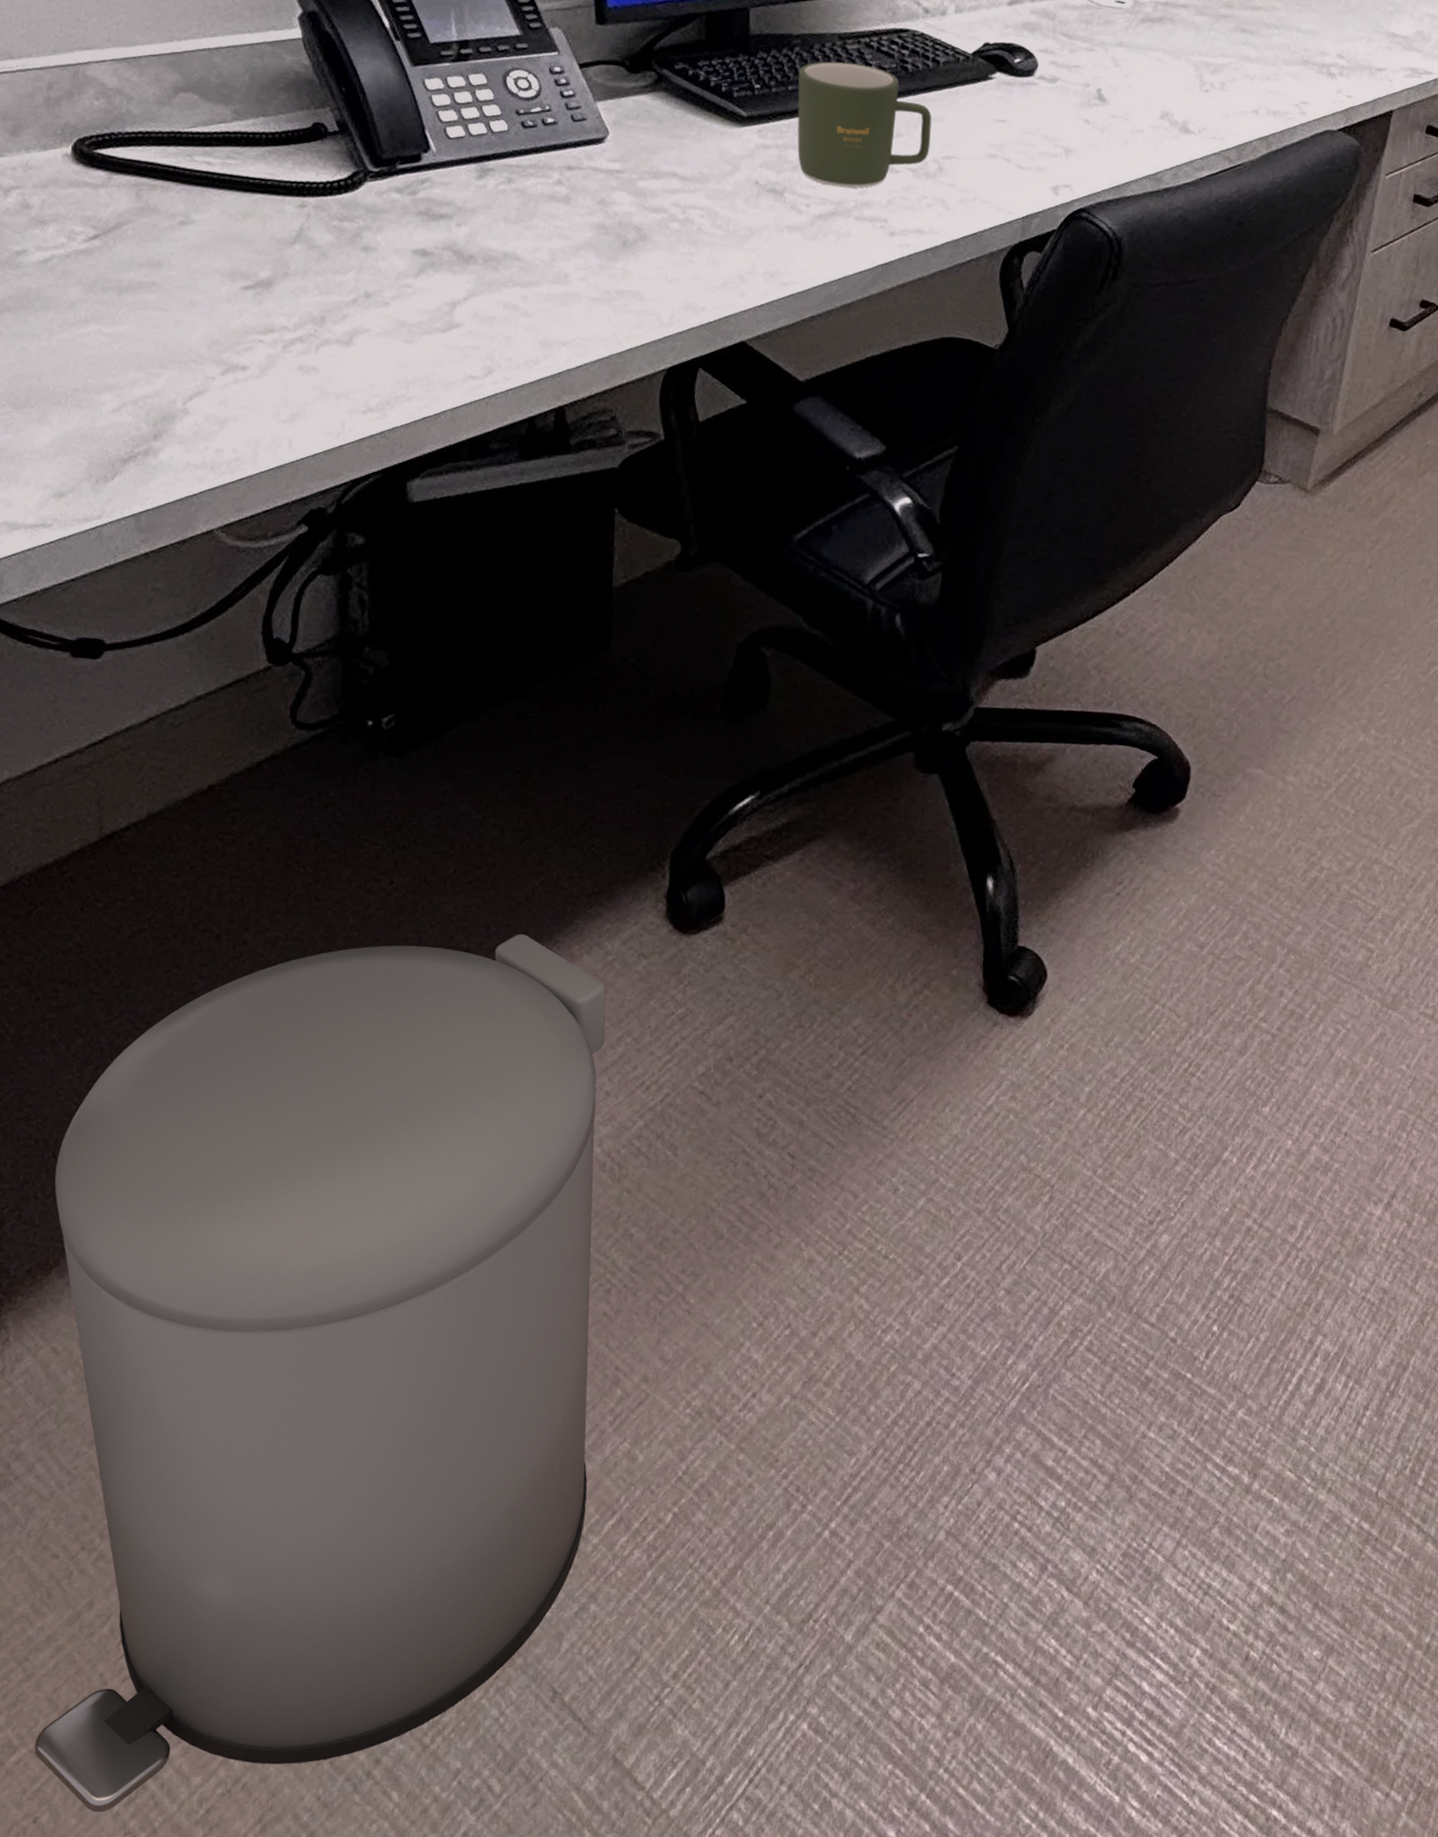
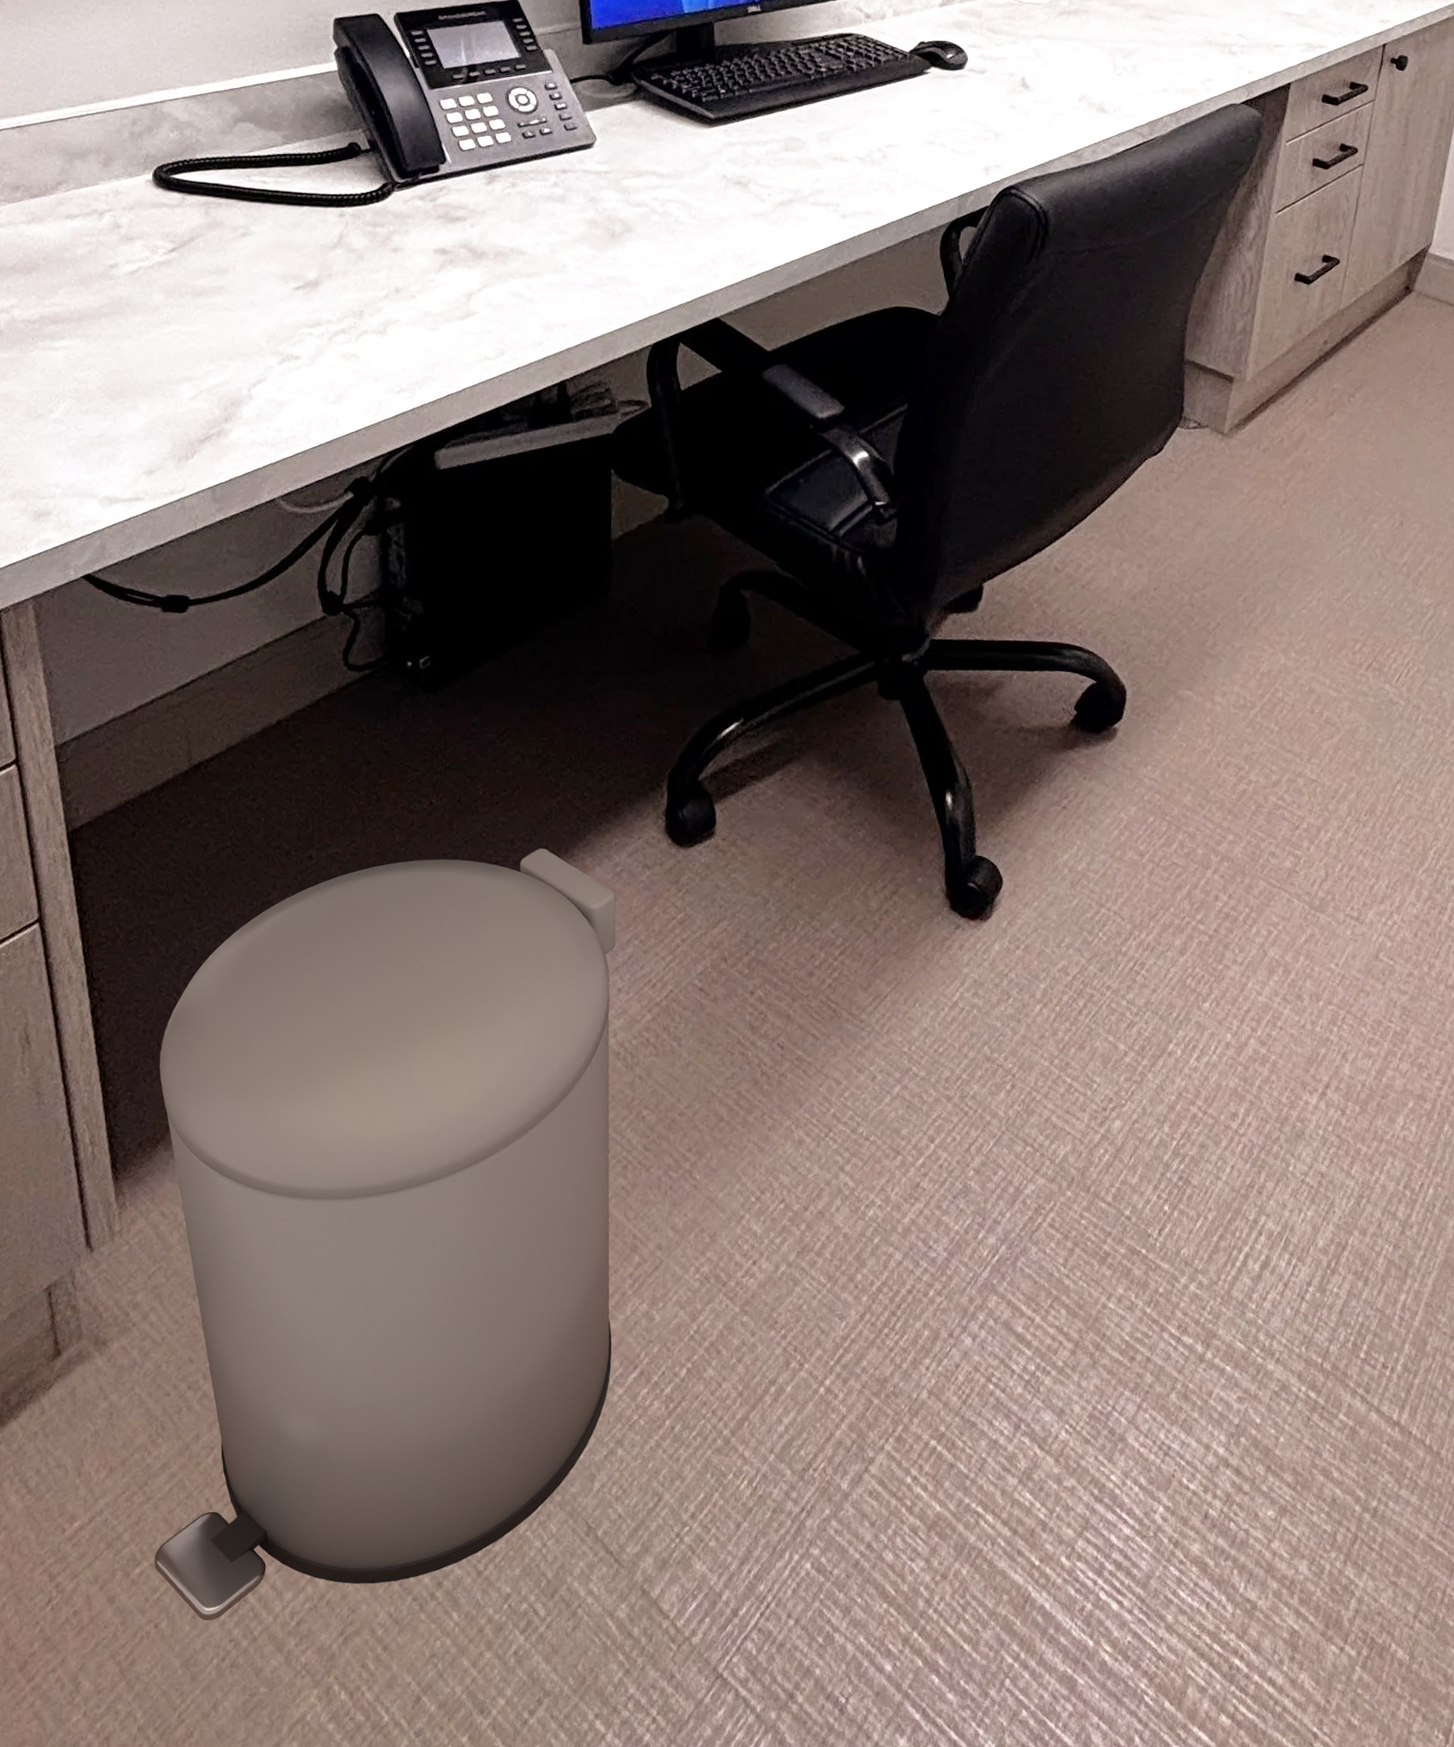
mug: present [797,61,932,188] -> none [757,65,876,178]

